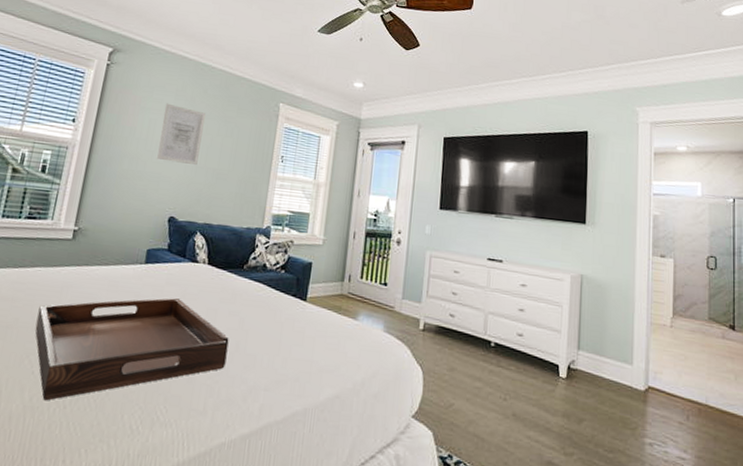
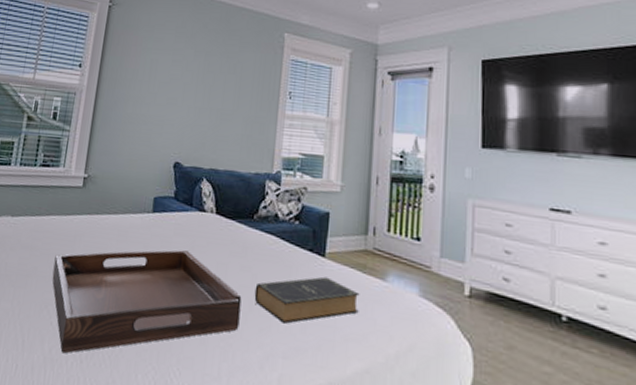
wall art: present [157,103,206,166] -> none [160,41,207,107]
book: none [241,318,335,360] -> present [254,276,360,324]

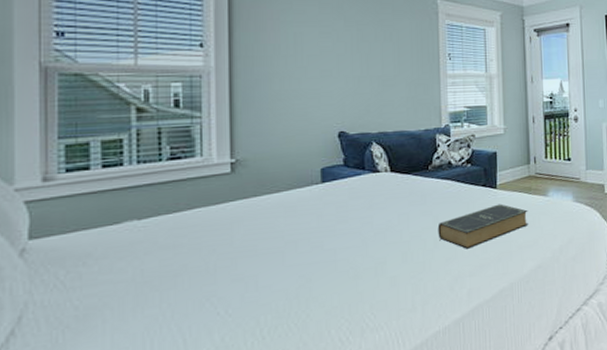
serving tray: present [52,250,242,354] -> none [209,210,427,338]

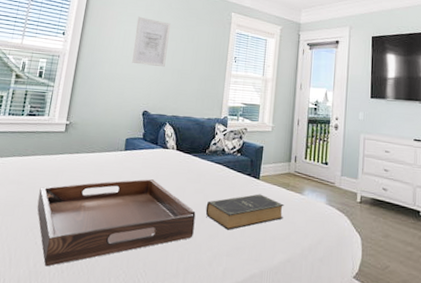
serving tray: none [209,210,427,338] -> present [37,179,196,267]
wall art: none [309,13,359,76] -> present [132,16,171,68]

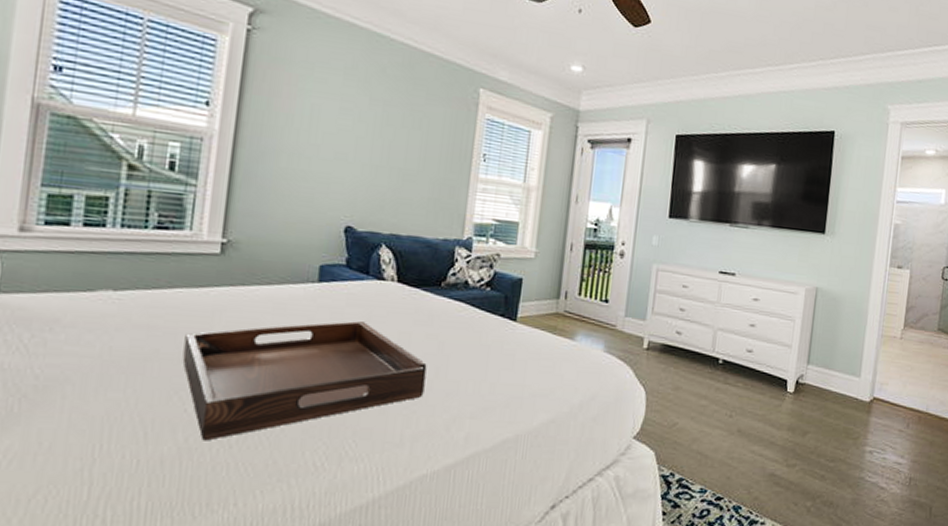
wall art: present [132,16,171,68] -> none [325,84,385,165]
book: present [205,194,284,230] -> none [440,339,549,386]

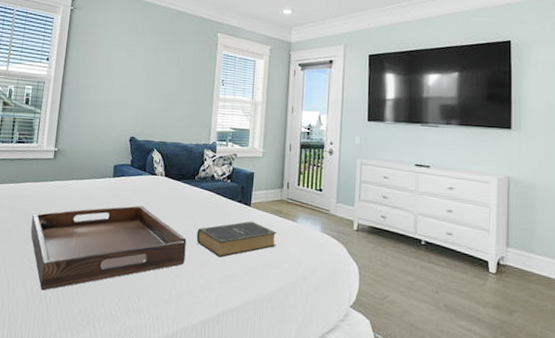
book: none [440,339,549,386] -> present [196,221,277,257]

